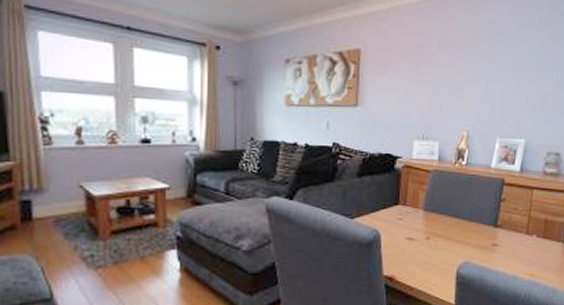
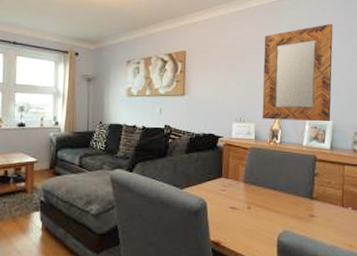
home mirror: none [448,21,535,141] -> present [262,23,333,122]

